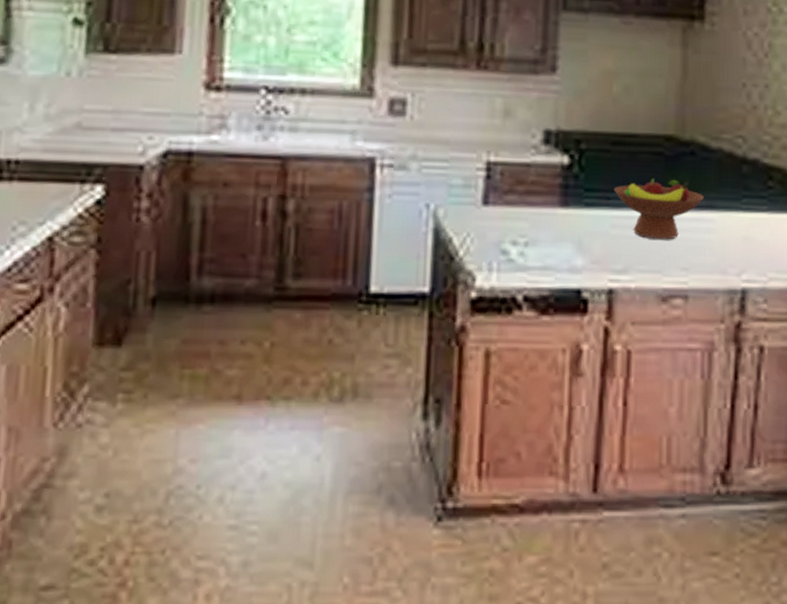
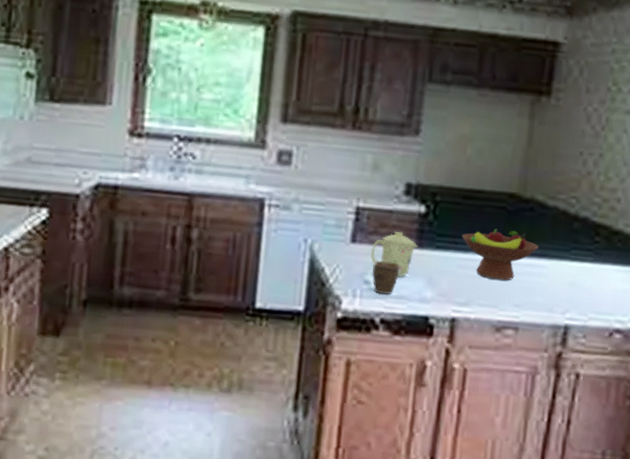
mug: none [508,188,563,245] -> present [371,231,418,278]
mug: none [509,225,544,266] -> present [371,261,401,294]

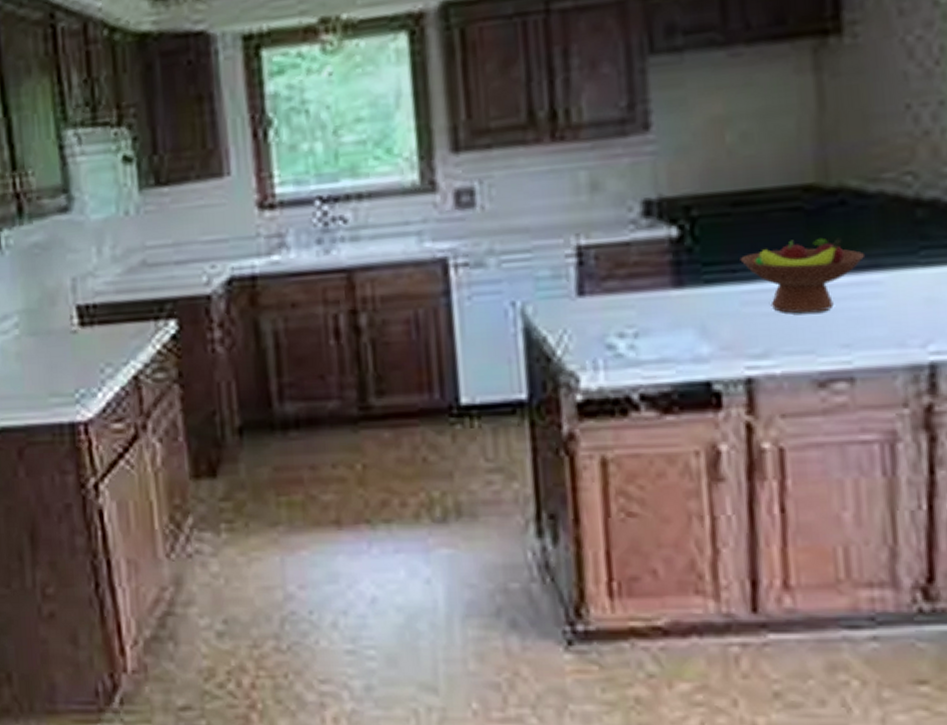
mug: present [371,231,418,278] -> none [609,268,677,334]
mug: present [371,261,401,294] -> none [612,313,657,361]

